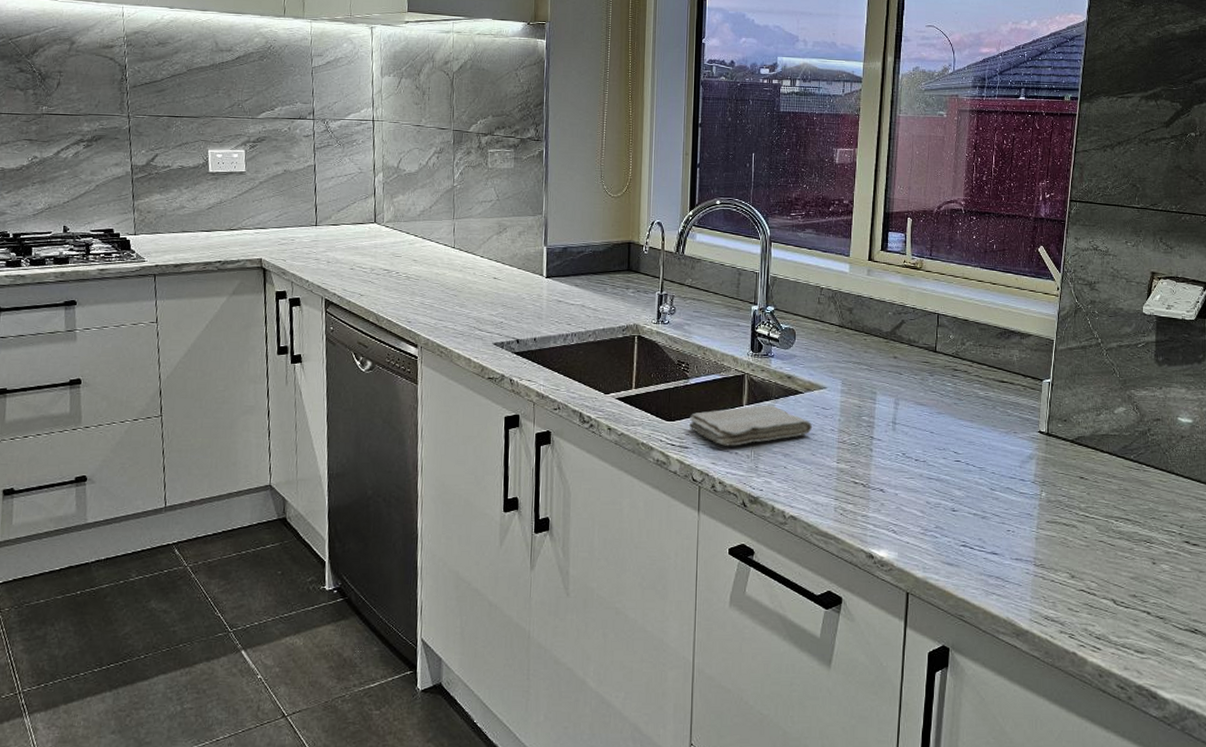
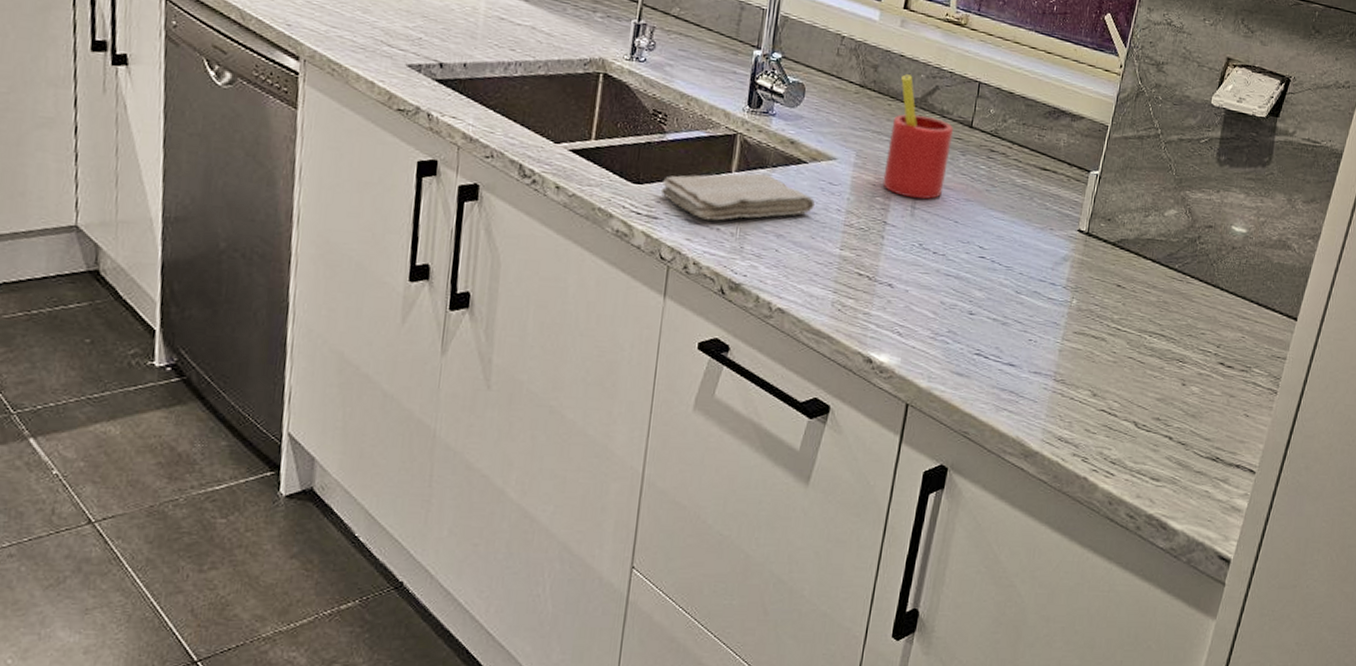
straw: none [866,313,920,416] -> present [882,74,953,200]

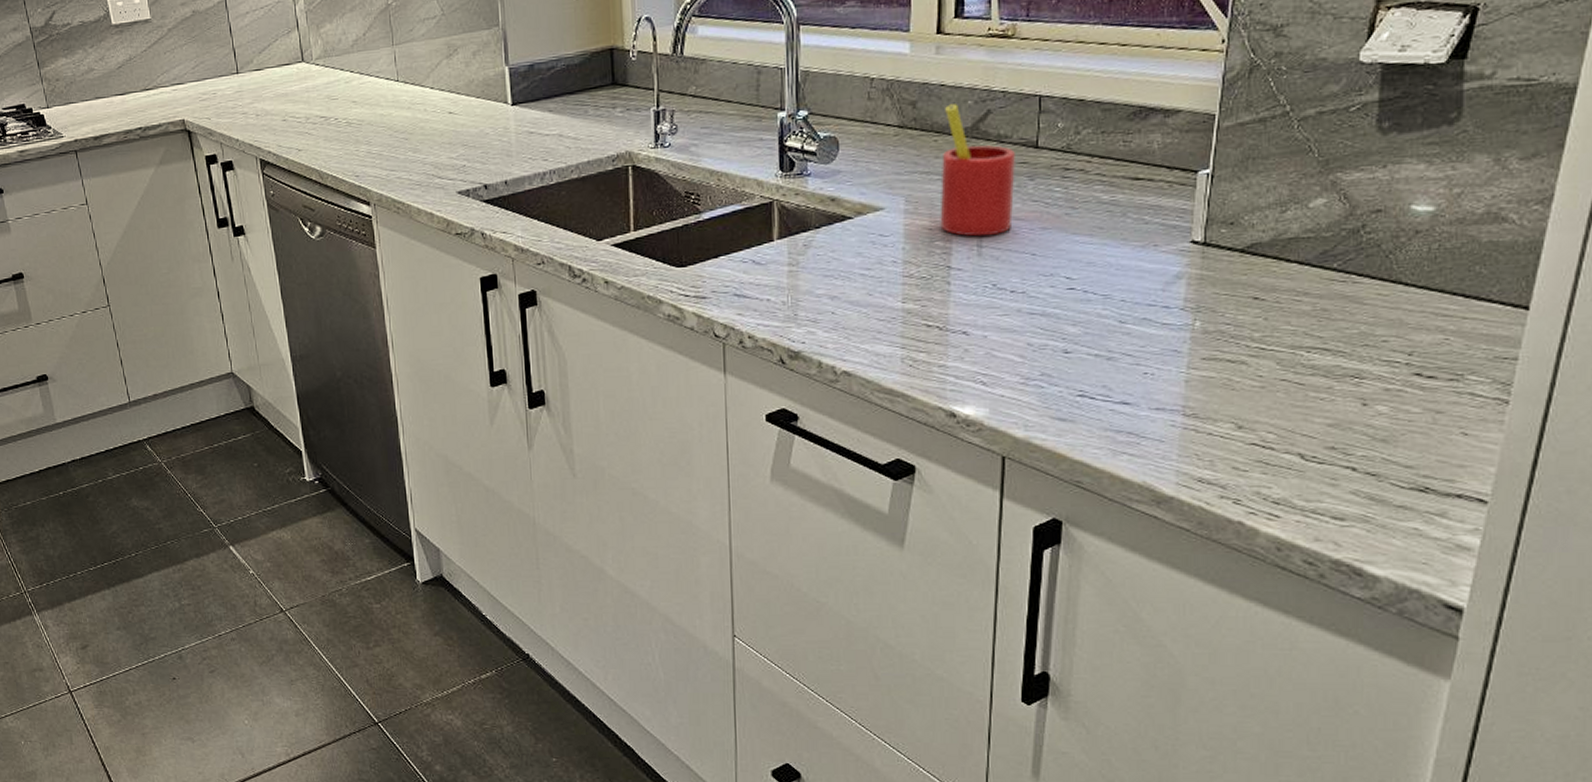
washcloth: present [661,173,815,221] -> none [706,237,867,292]

